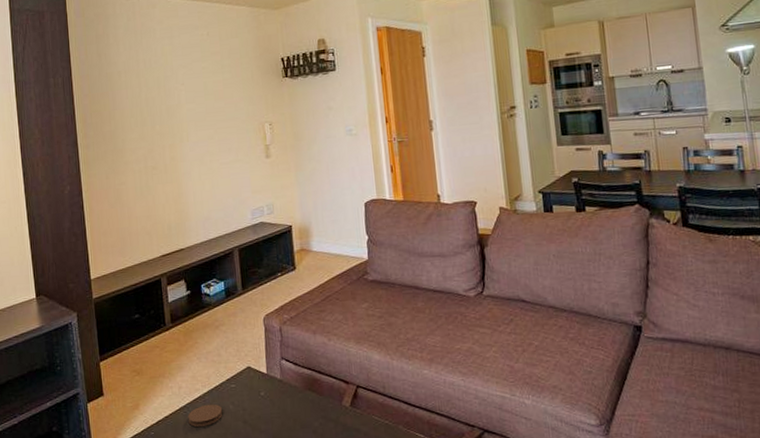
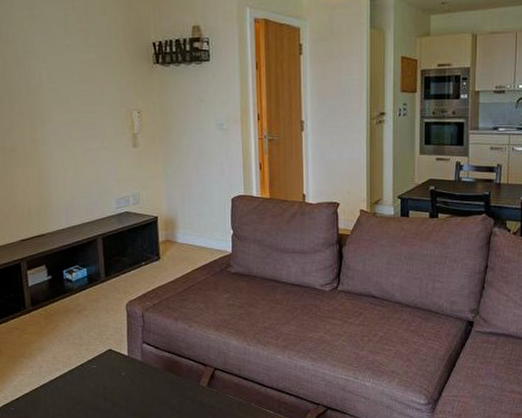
coaster: present [188,404,223,427] -> none [48,382,84,403]

